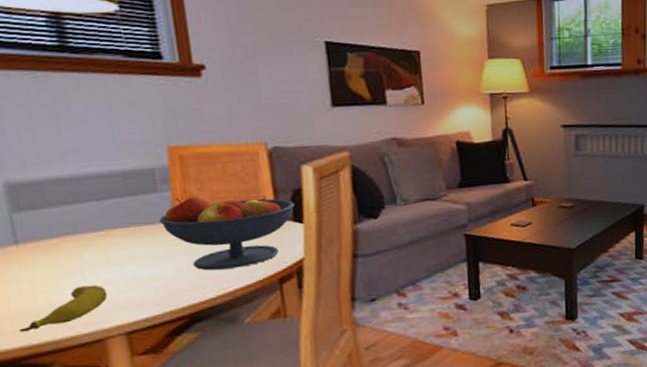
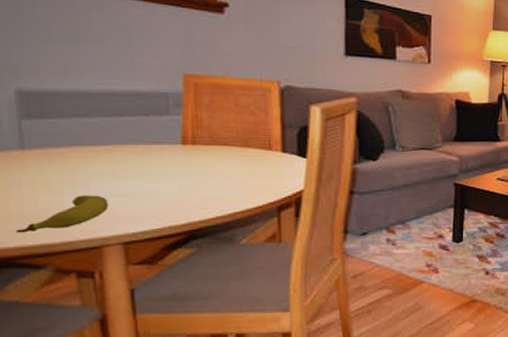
fruit bowl: present [159,195,295,271] -> none [168,122,300,193]

